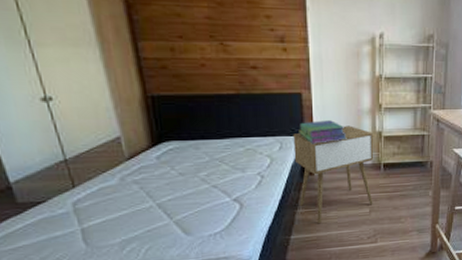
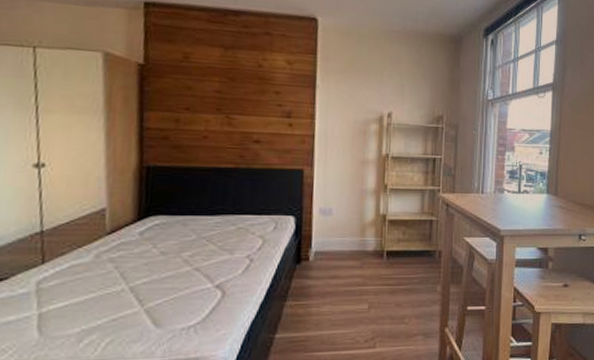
nightstand: present [293,125,374,223] -> none [288,206,377,319]
stack of books: present [299,120,347,144] -> none [296,200,348,225]

